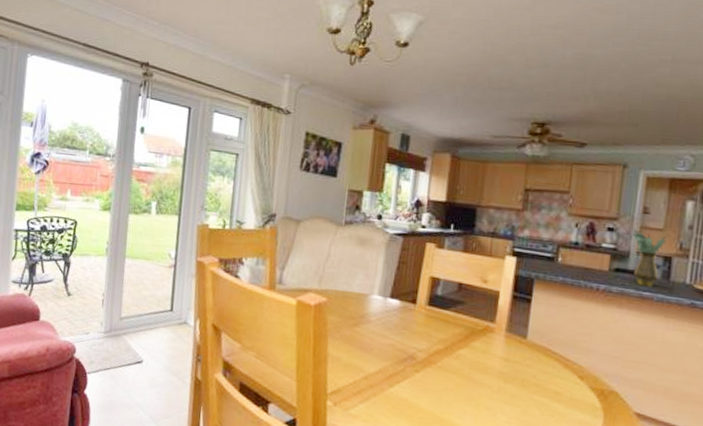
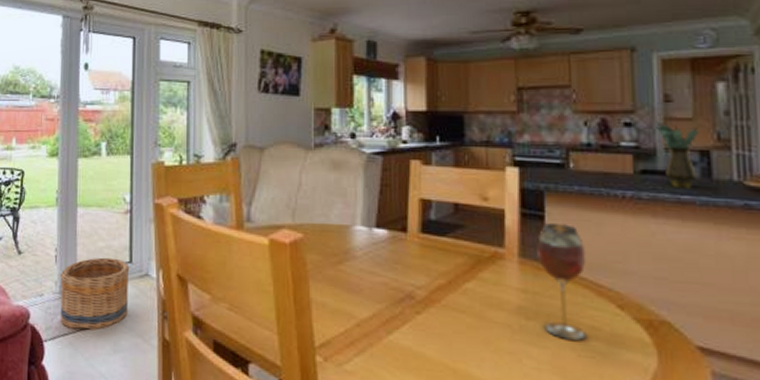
basket: none [103,304,170,366] -> present [60,257,130,329]
wineglass: none [518,306,561,402] -> present [537,223,587,340]

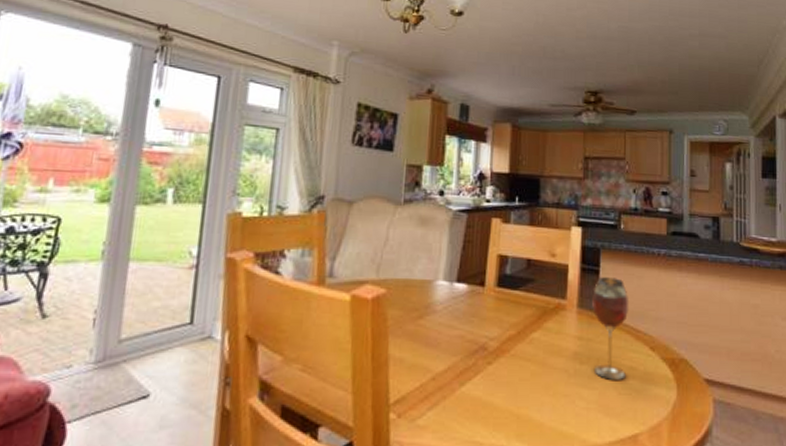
basket: present [60,257,130,329] -> none [92,319,190,404]
vase: present [656,121,699,189] -> none [684,191,712,248]

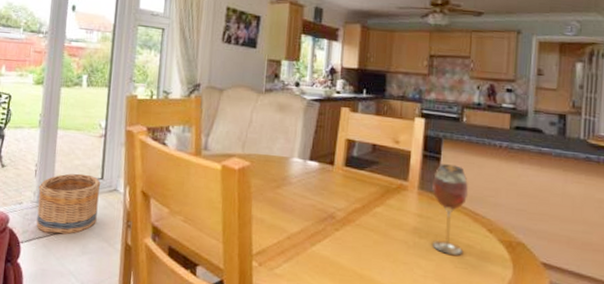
basket: none [92,319,190,404] -> present [36,173,101,234]

